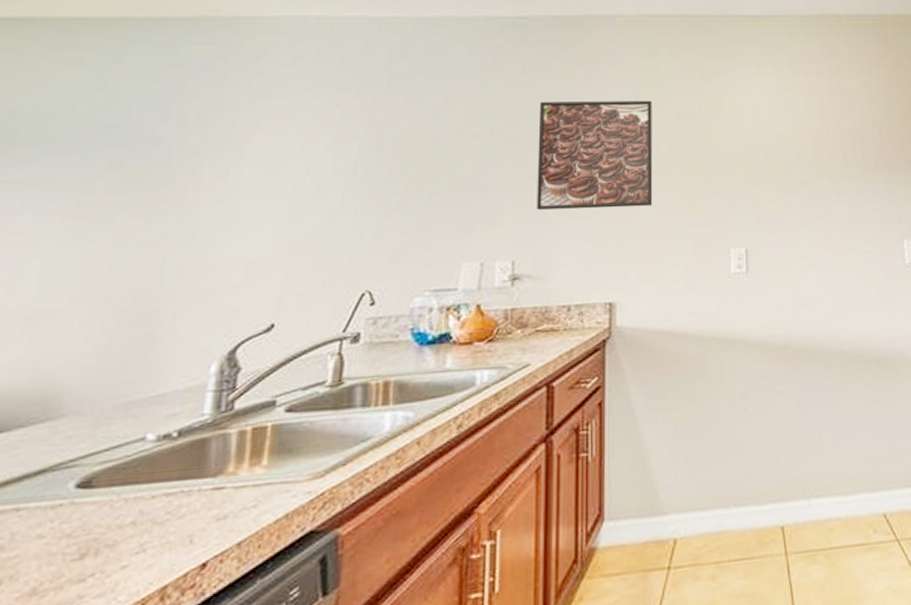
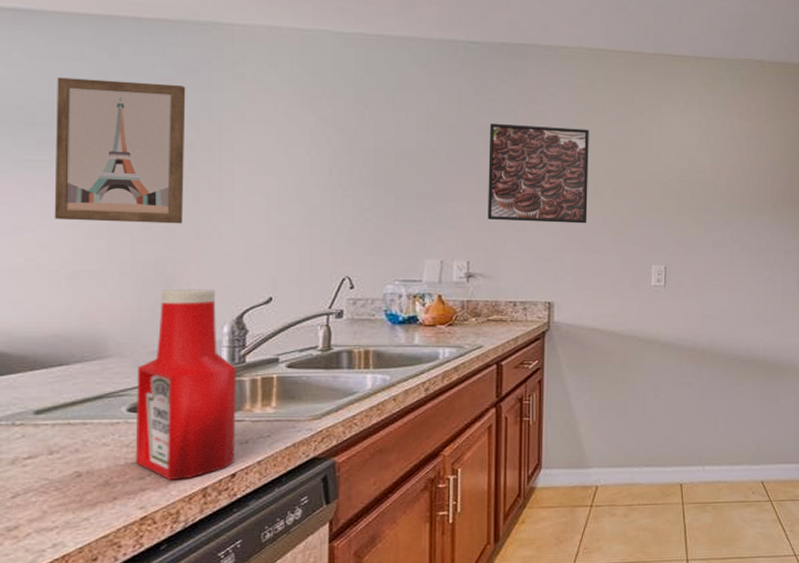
wall art: none [20,85,196,250] -> present [54,77,186,224]
ketchup bottle: none [76,319,222,581] -> present [135,289,237,481]

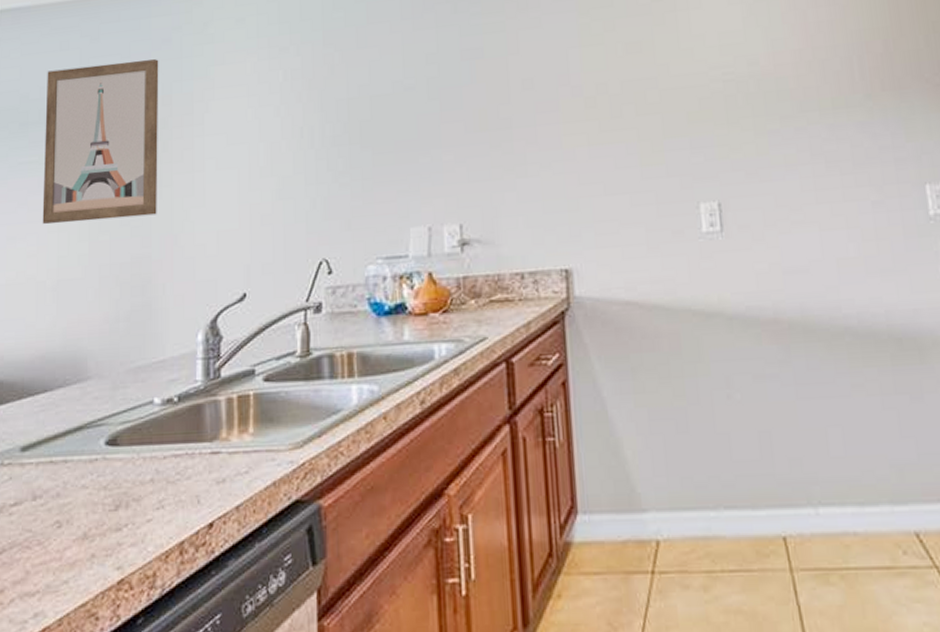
ketchup bottle: present [135,289,237,481] -> none [112,289,212,533]
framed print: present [487,124,589,224] -> none [474,31,606,167]

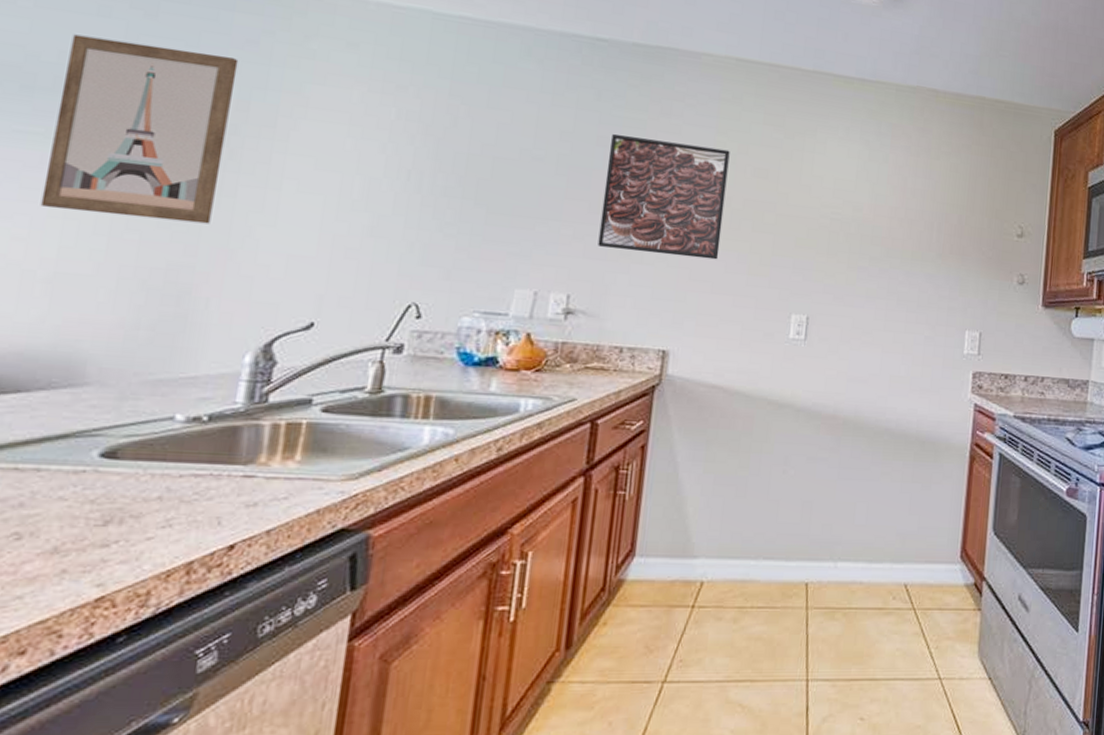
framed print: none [474,31,606,167] -> present [598,134,730,260]

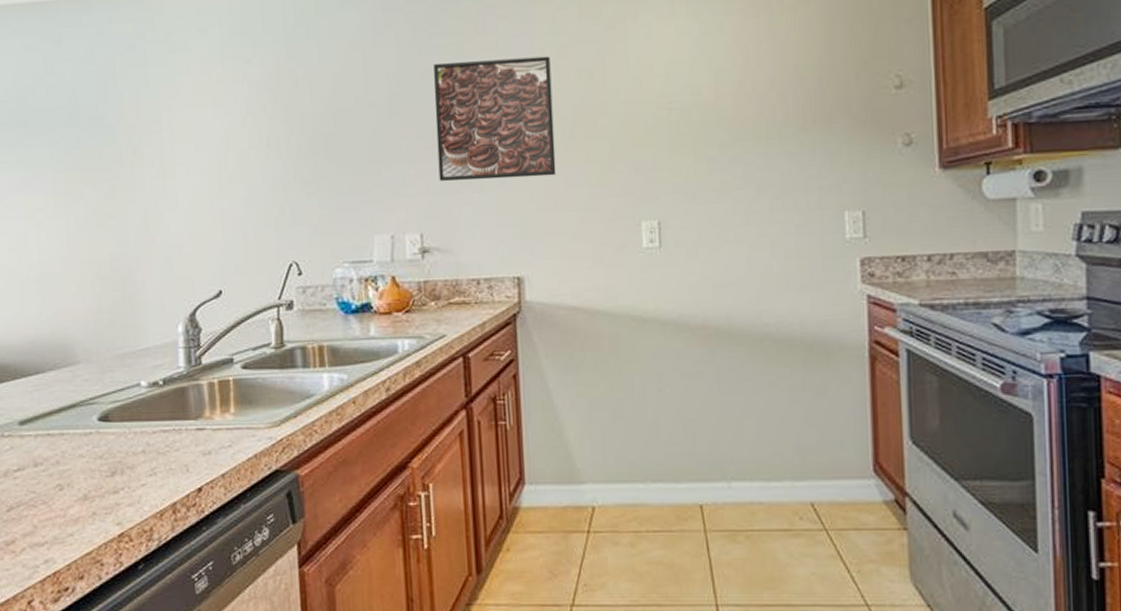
wall art: present [40,34,239,224] -> none [11,66,132,222]

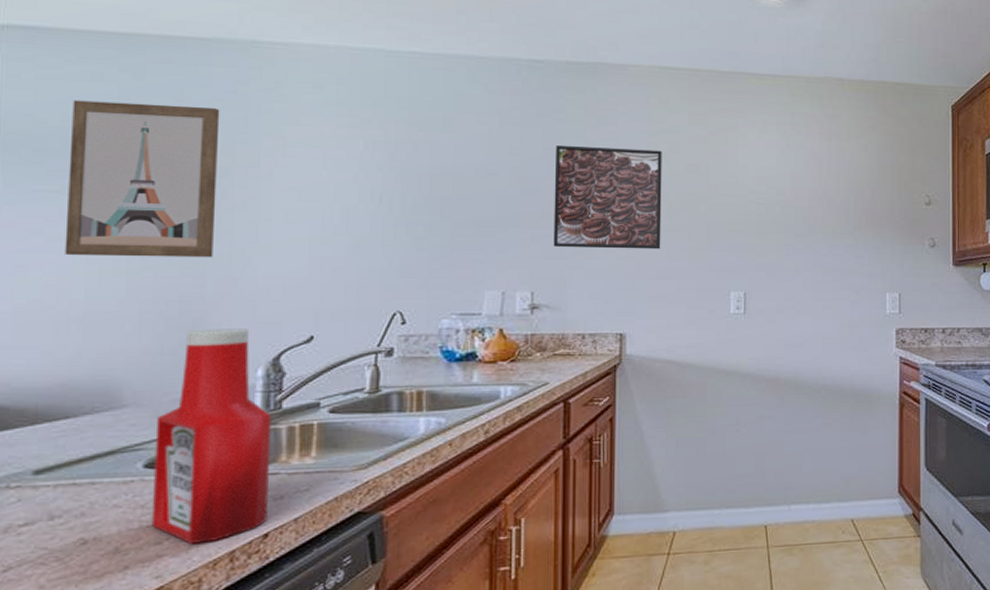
wall art: none [11,66,132,222] -> present [64,100,220,258]
ketchup bottle: none [103,285,200,495] -> present [151,329,272,545]

